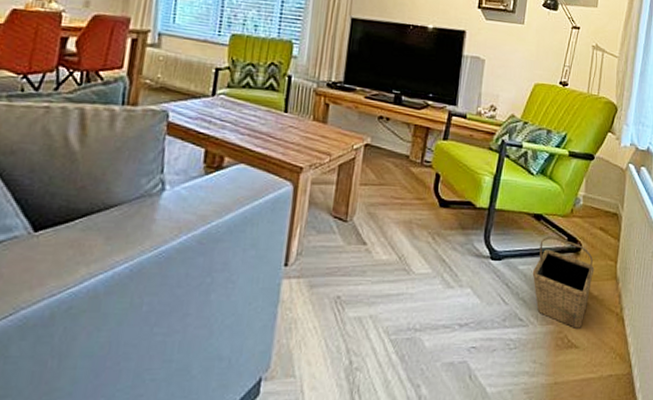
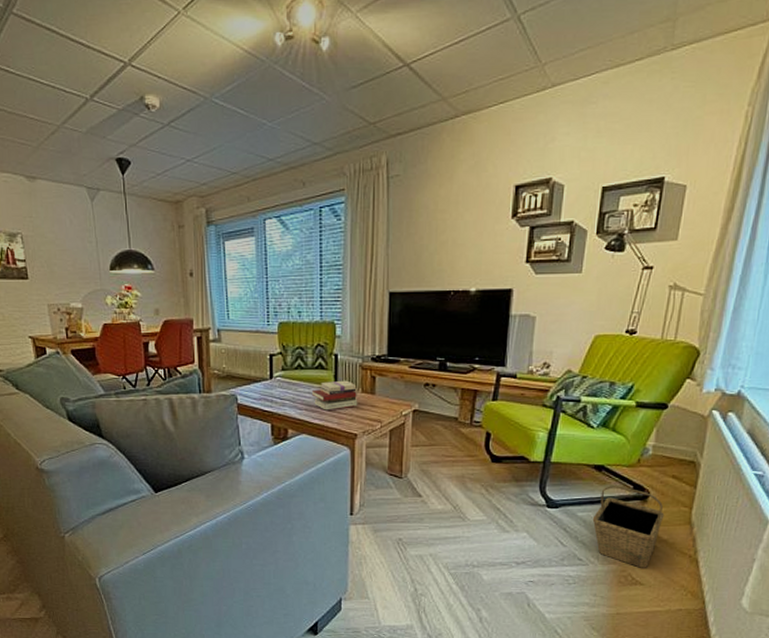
books: none [257,104,308,138] -> present [311,380,358,411]

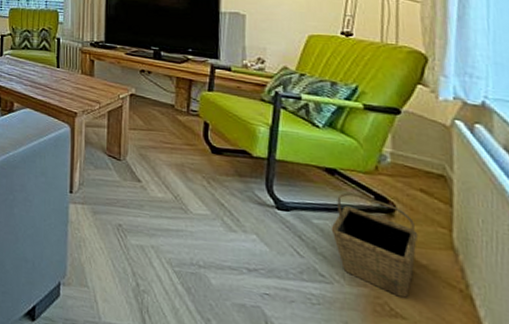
books: present [311,380,358,411] -> none [36,61,78,88]

